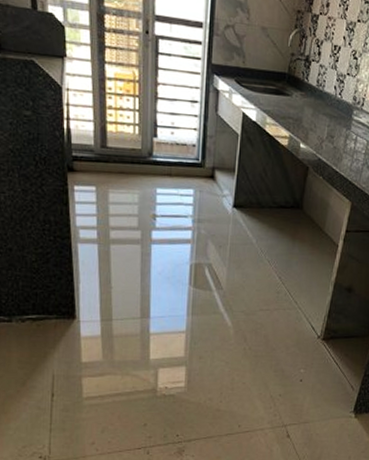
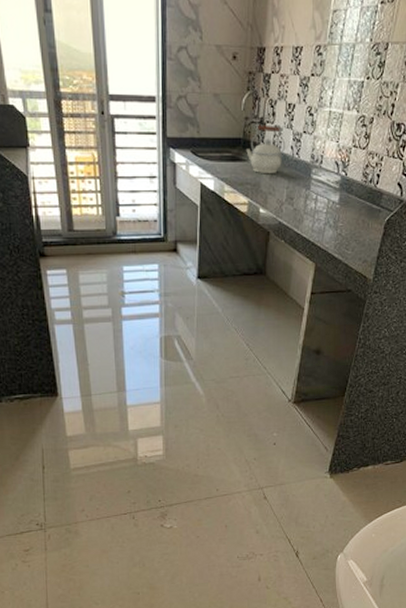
kettle: none [290,62,330,111] -> present [246,125,286,174]

